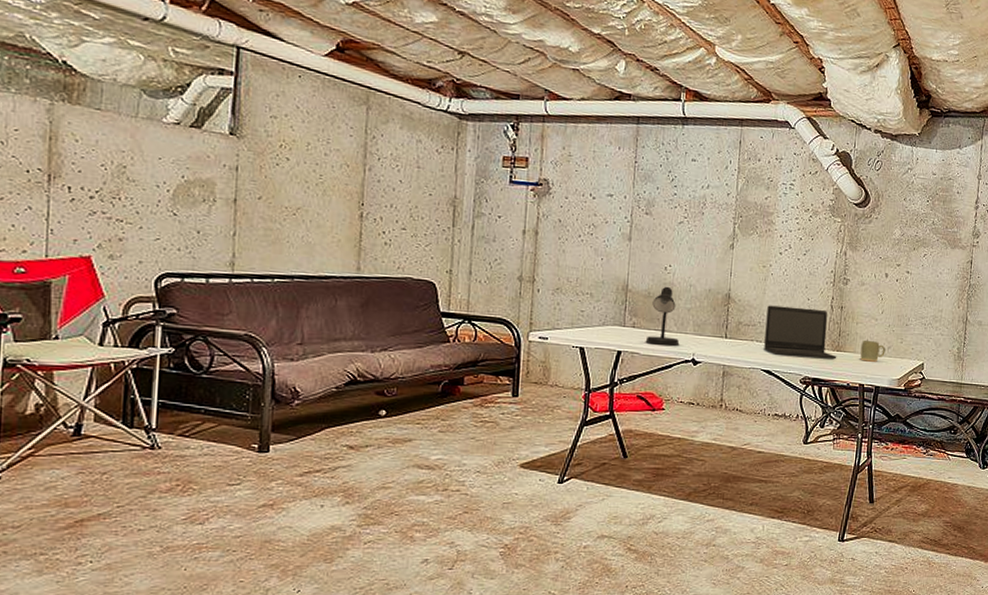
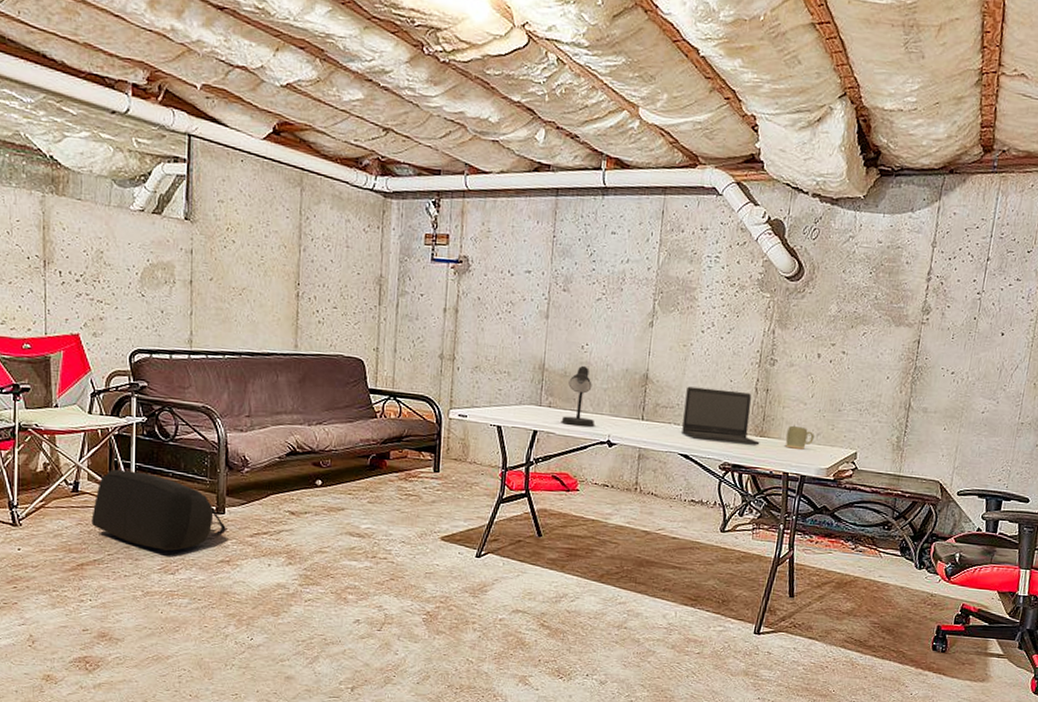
duffel bag: none [97,408,270,497] -> present [91,470,226,551]

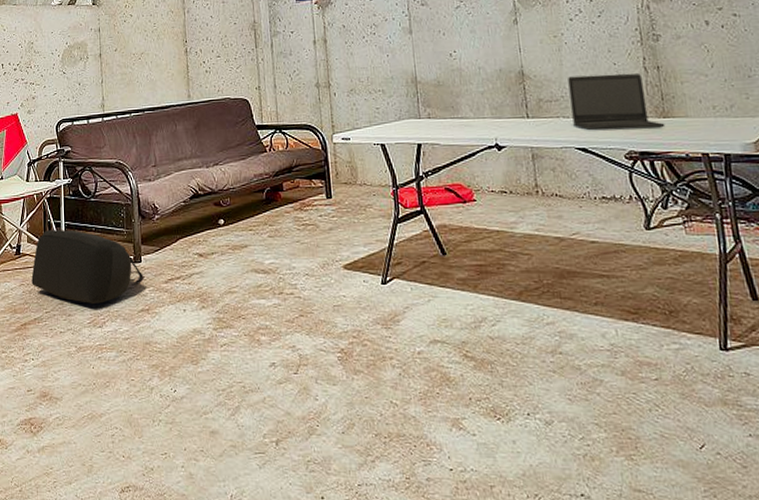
desk lamp: present [561,365,595,427] -> none [443,72,479,134]
mug: present [785,426,815,450] -> none [692,101,728,126]

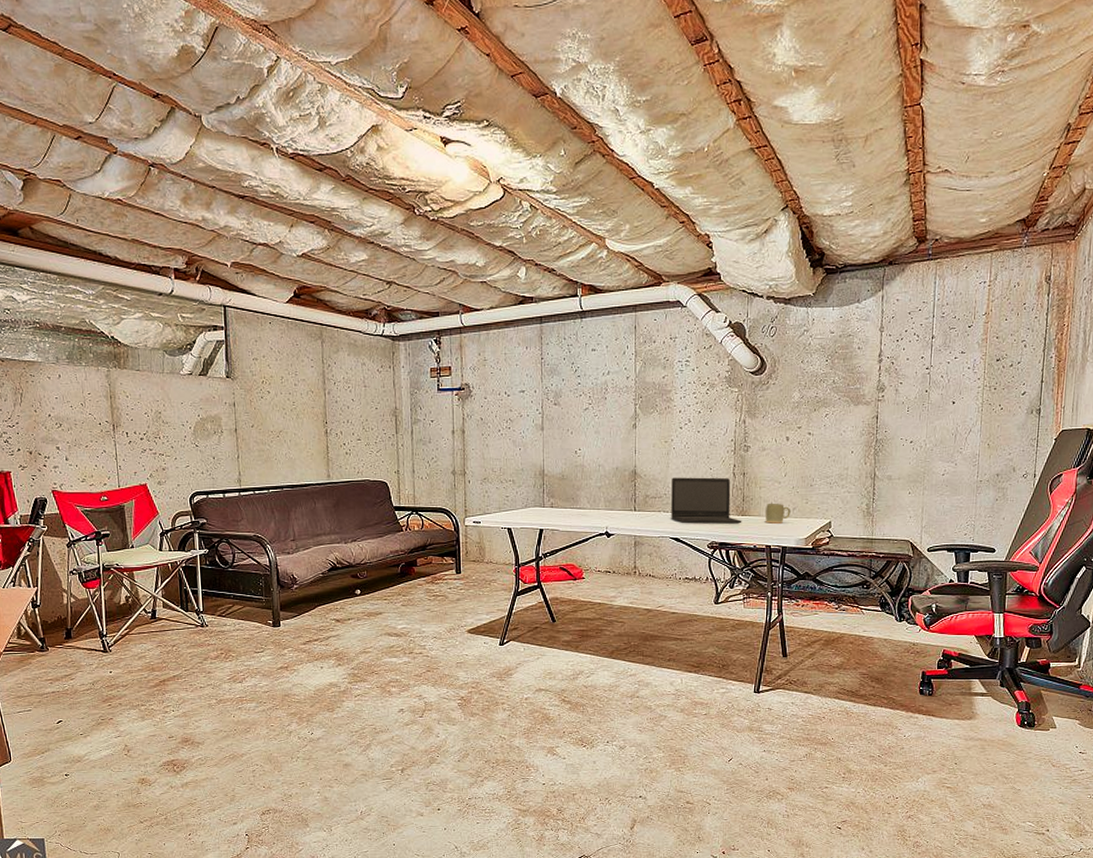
duffel bag: present [31,230,143,304] -> none [168,597,282,662]
mug: none [692,101,728,126] -> present [765,504,791,524]

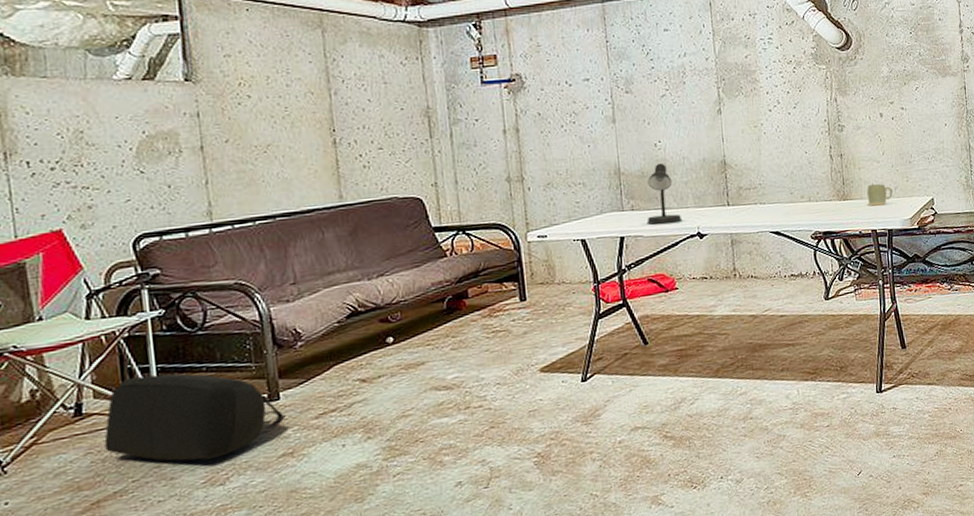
duffel bag: none [168,597,282,662] -> present [104,373,284,461]
desk lamp: none [563,468,594,522] -> present [647,163,683,225]
laptop: present [671,477,742,524] -> none [765,161,845,215]

